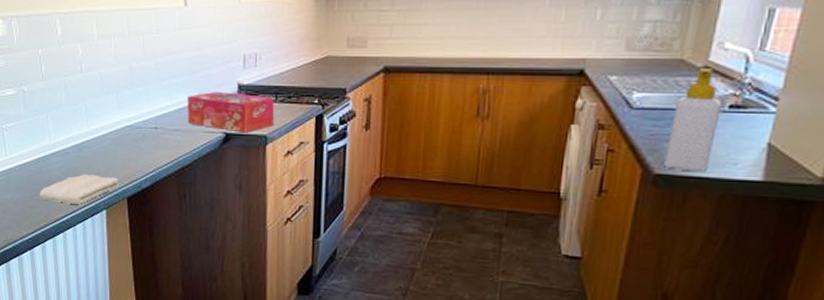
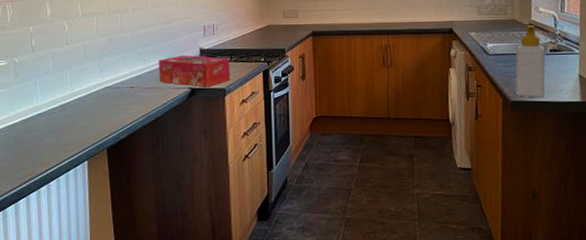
washcloth: present [39,174,119,204] -> none [25,130,99,158]

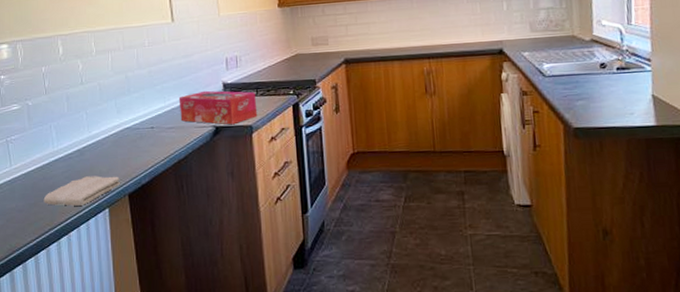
washcloth: none [25,130,99,158] -> present [43,176,120,206]
soap bottle: present [515,25,546,98] -> none [577,41,613,123]

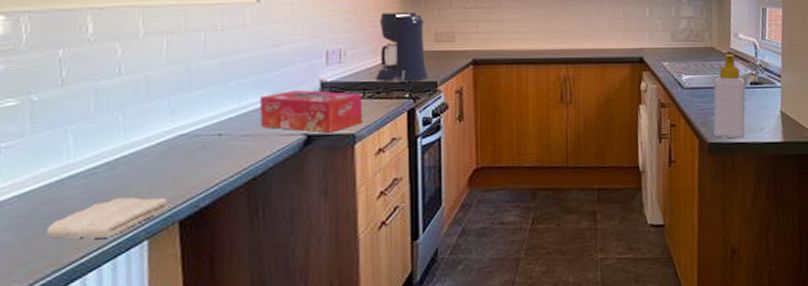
coffee maker: none [265,21,309,82] -> present [376,11,430,82]
soap bottle: none [577,41,613,123] -> present [713,54,746,139]

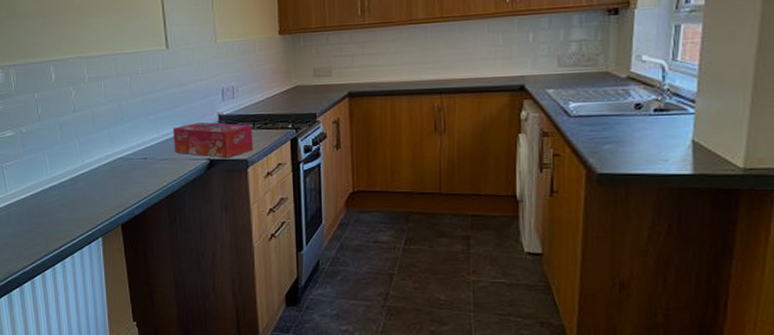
washcloth: present [46,197,168,239] -> none [38,205,113,234]
coffee maker: present [376,11,430,82] -> none [263,50,310,115]
soap bottle: present [713,54,746,139] -> none [604,78,647,170]

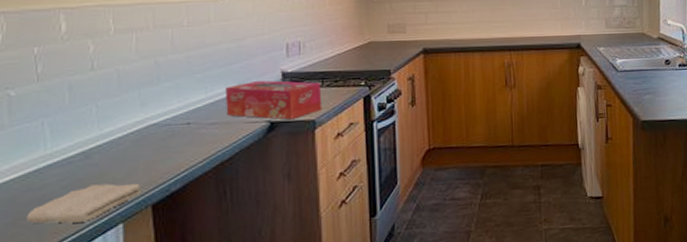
washcloth: none [38,205,113,234] -> present [26,183,141,224]

